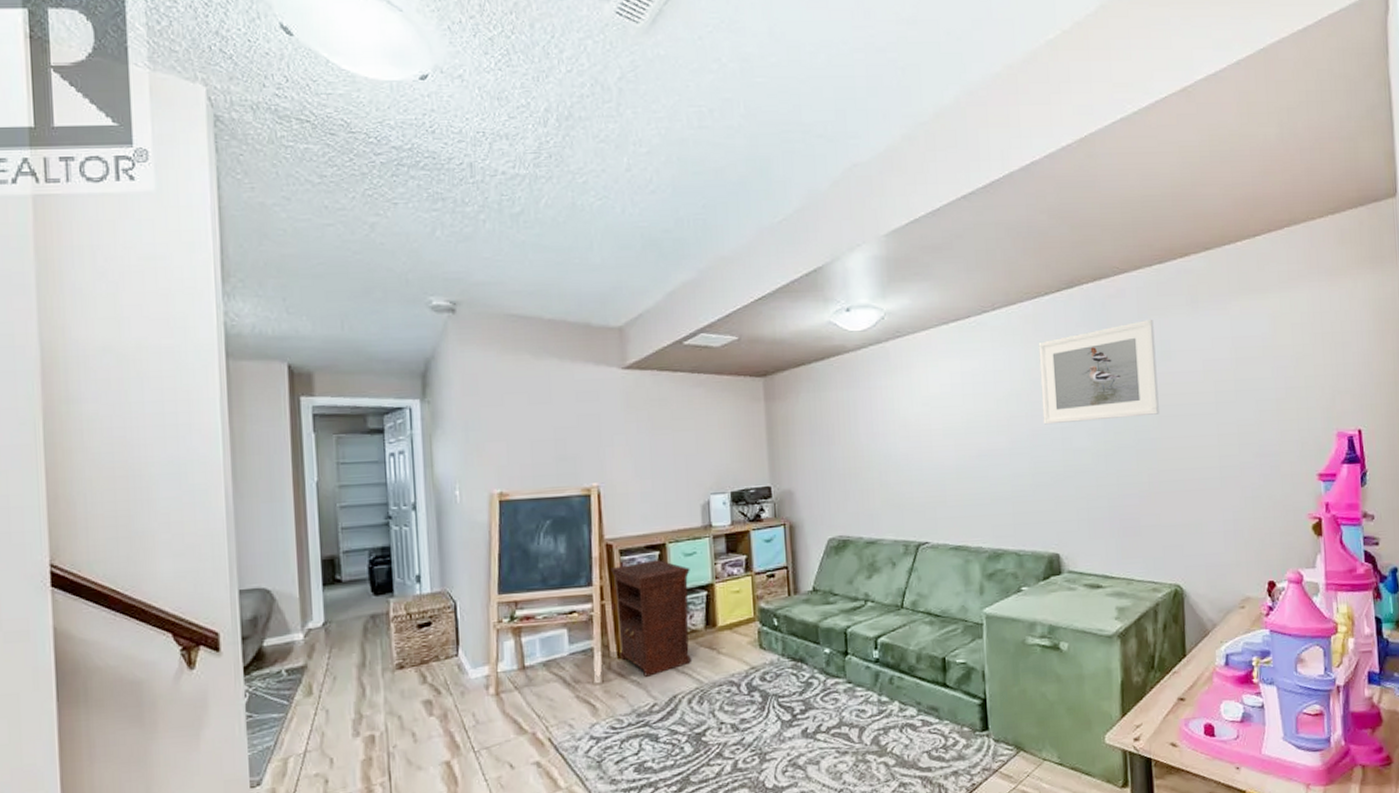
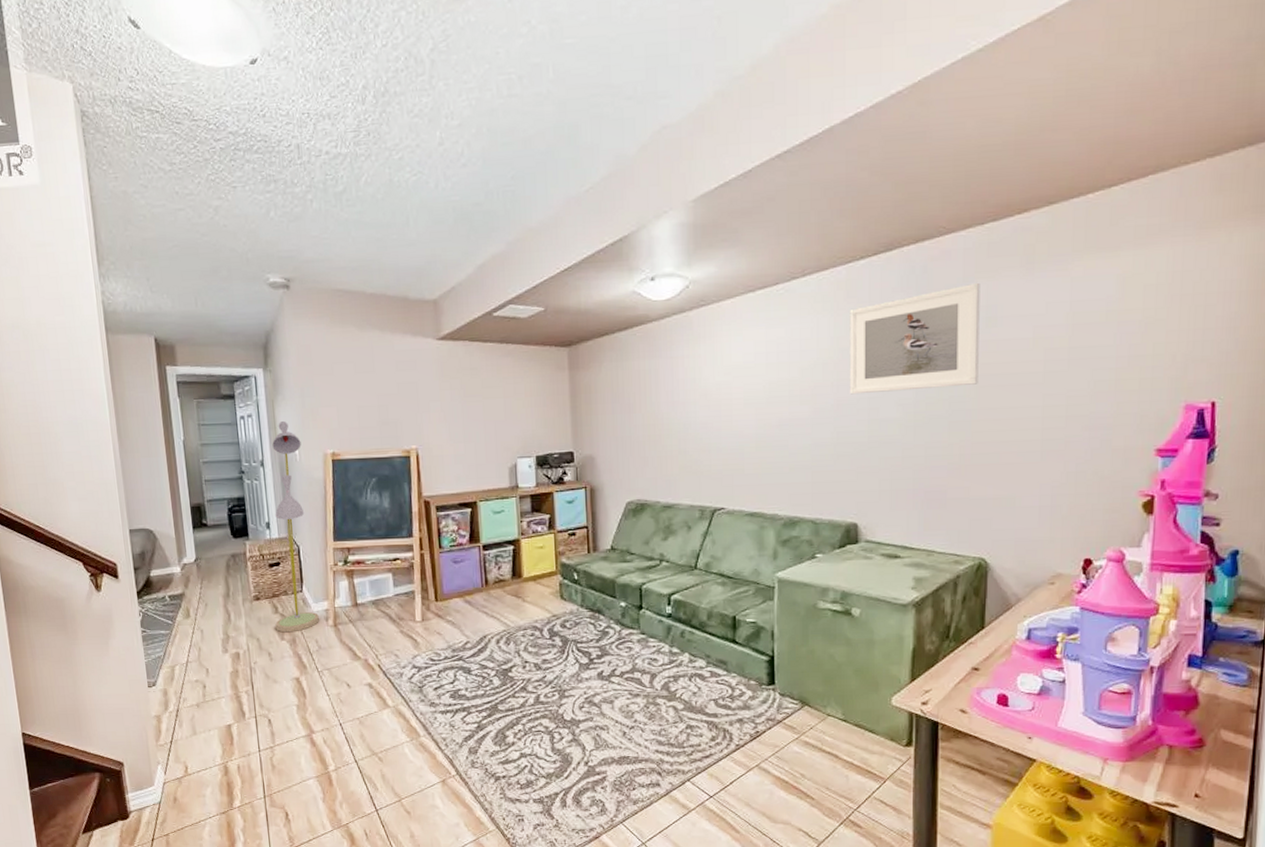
floor lamp: none [422,458,478,707] -> present [272,421,319,633]
nightstand: present [611,560,691,677] -> none [428,516,499,618]

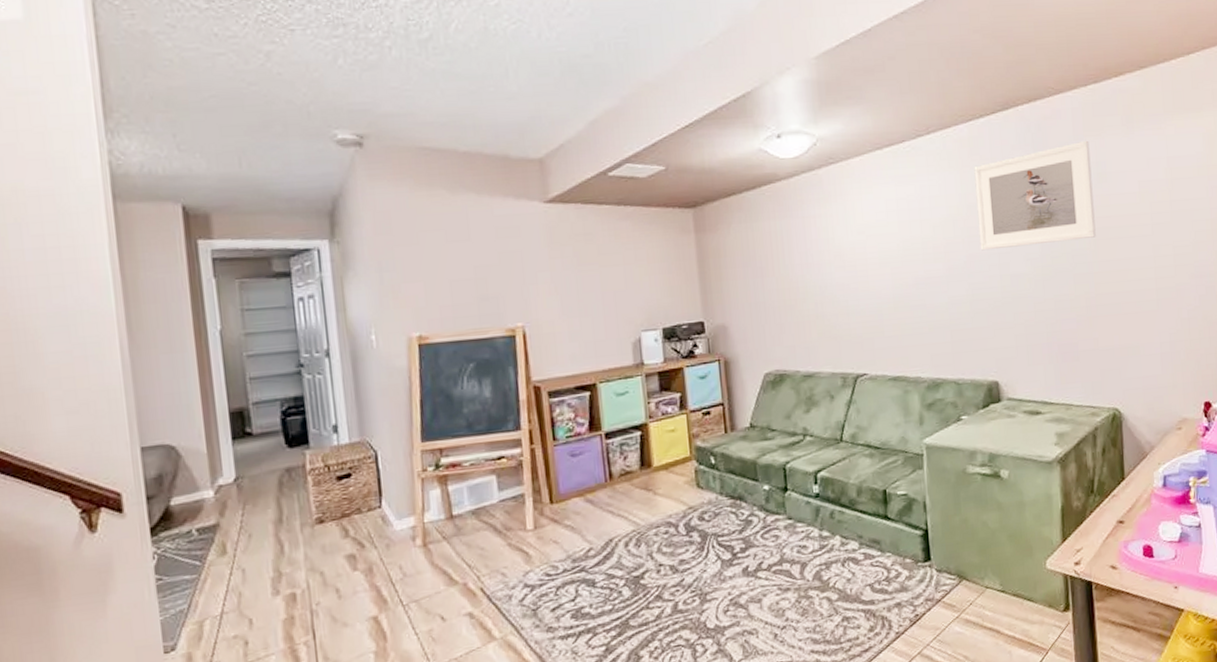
floor lamp: present [272,421,319,633] -> none [340,301,404,561]

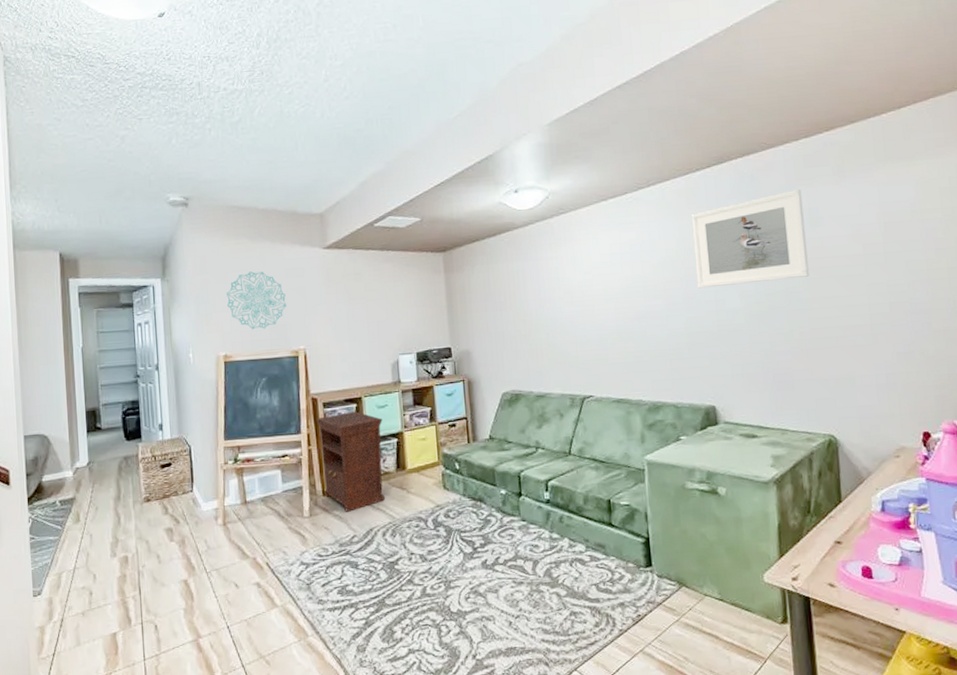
wall decoration: none [418,230,498,304] -> present [226,271,286,330]
nightstand: none [539,401,627,522] -> present [316,411,385,512]

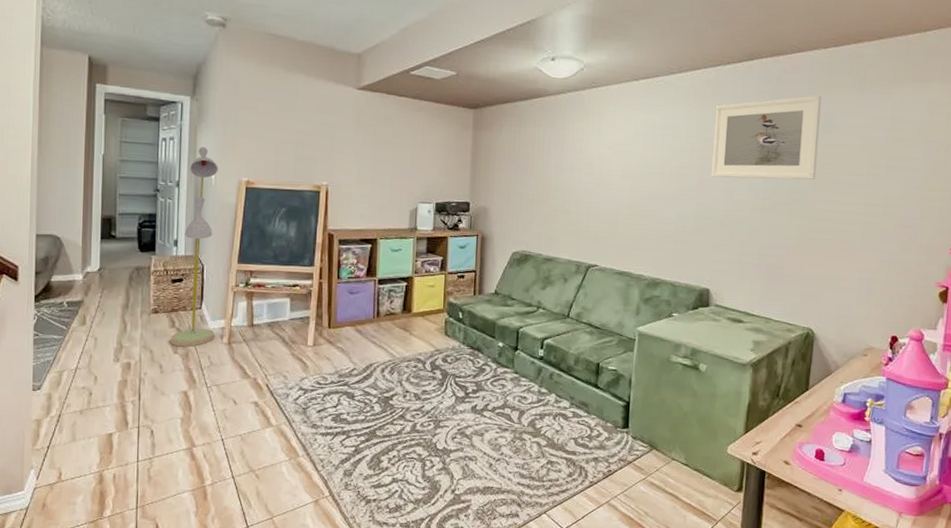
floor lamp: none [165,327,209,534] -> present [170,147,218,347]
wall decoration: present [226,271,286,330] -> none [254,101,314,161]
nightstand: present [316,411,385,512] -> none [330,251,395,346]

